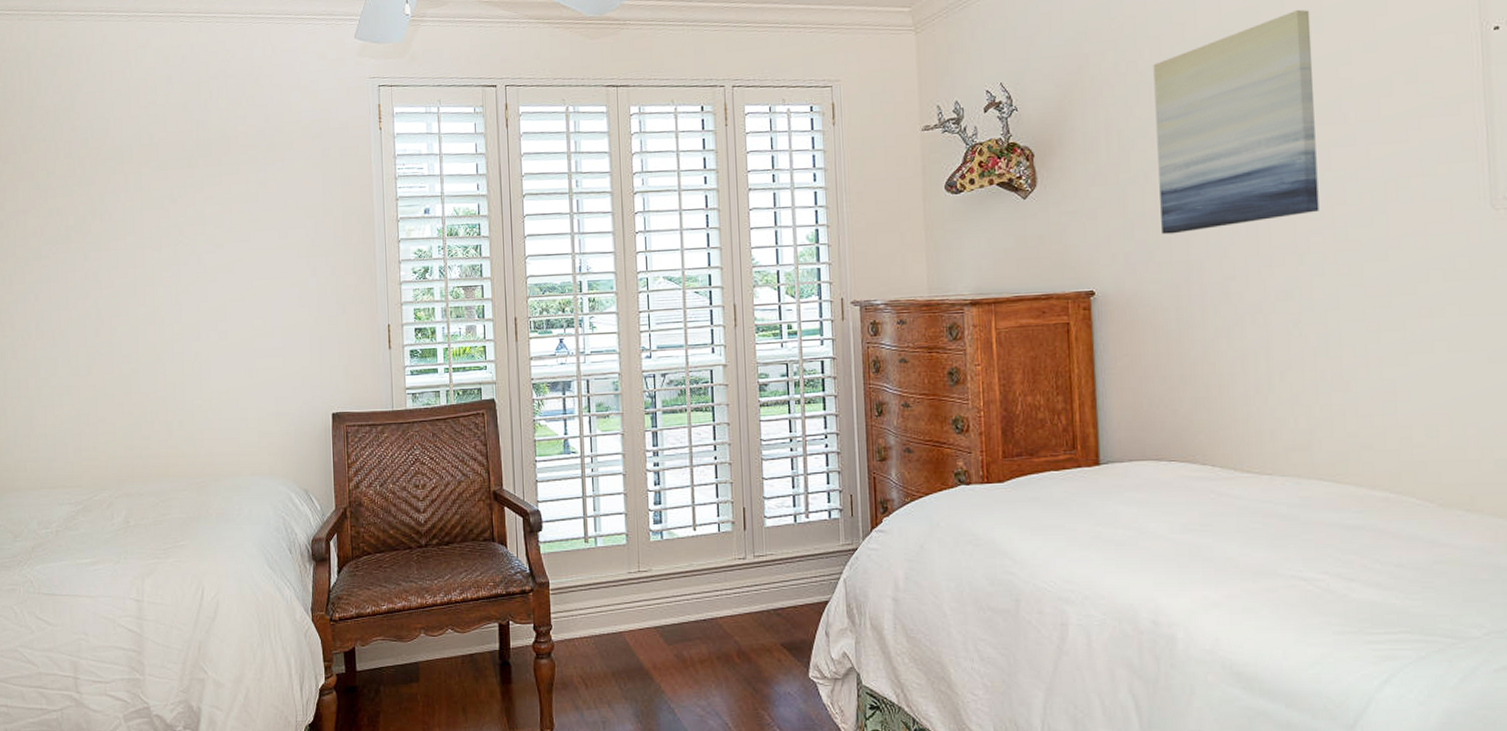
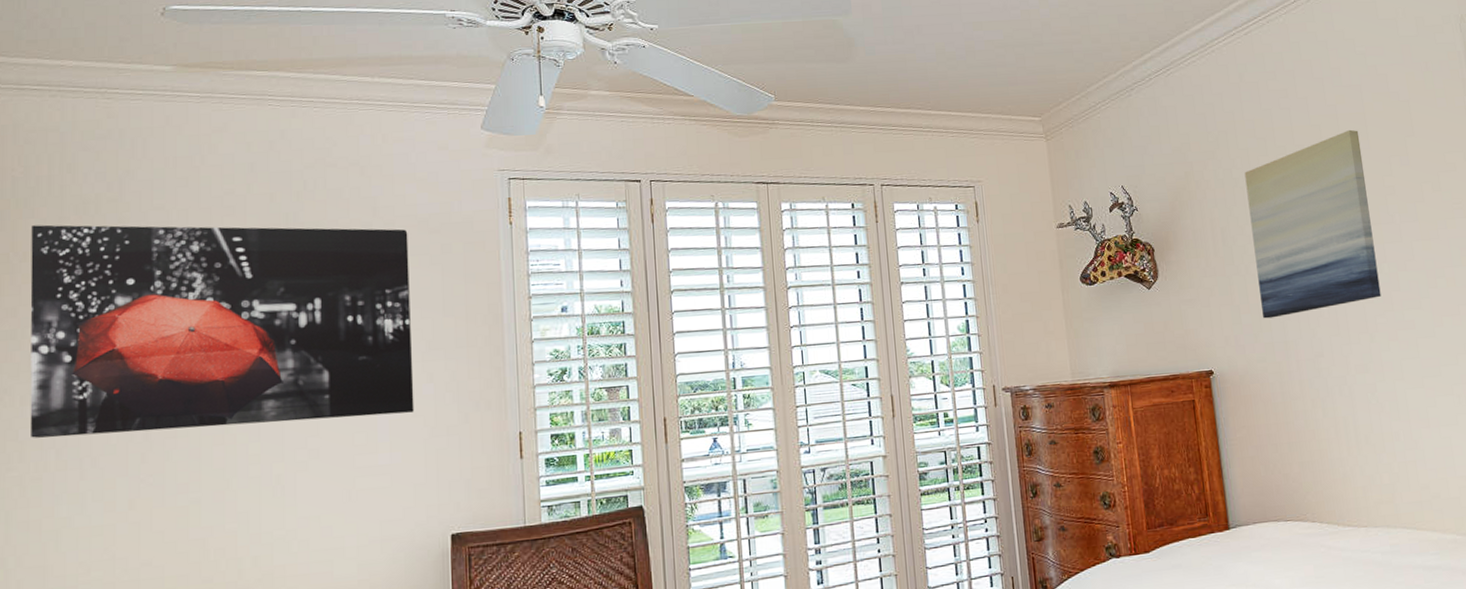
wall art: none [10,132,301,312] -> present [30,224,415,438]

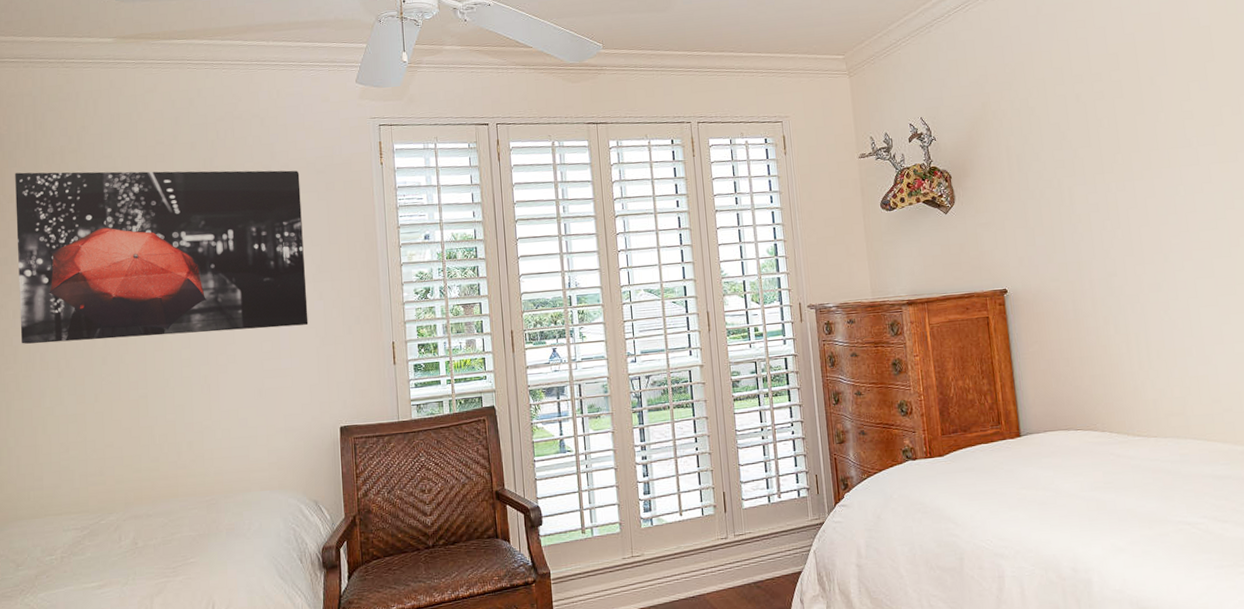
wall art: present [1244,129,1381,319] -> none [1040,56,1177,241]

